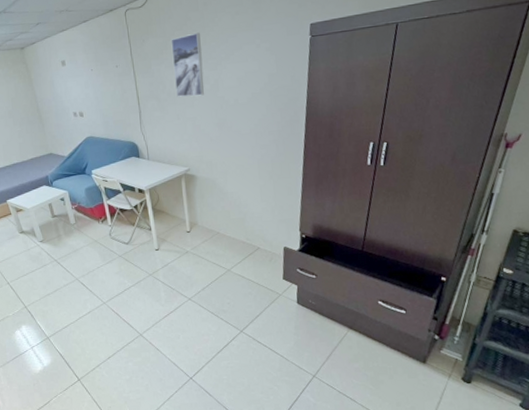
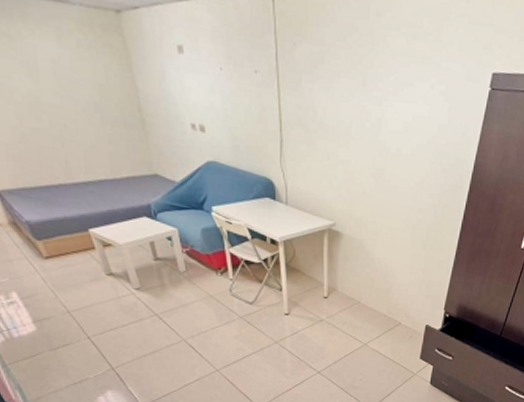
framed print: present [171,32,204,97] -> none [329,50,367,135]

